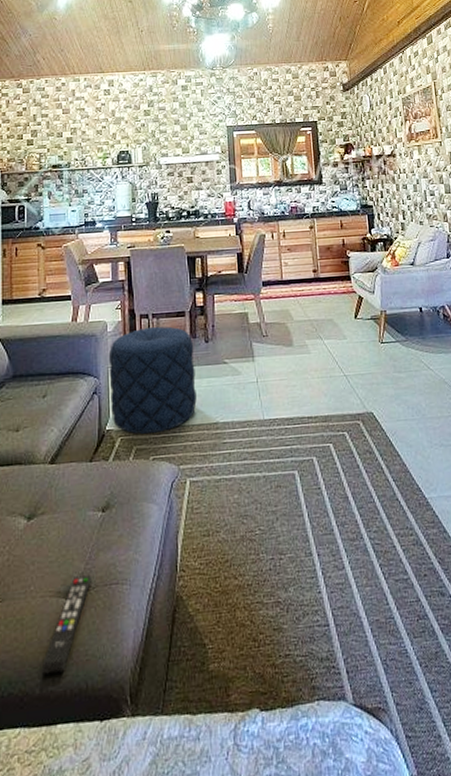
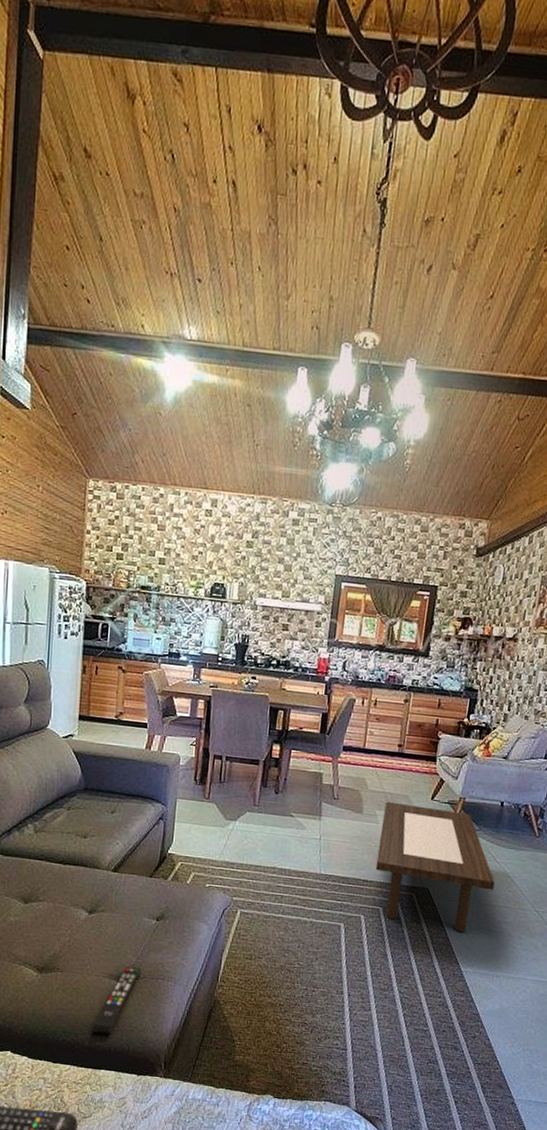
pouf: present [108,326,197,434] -> none [175,768,263,865]
coffee table: none [313,325,435,454] -> present [375,801,495,932]

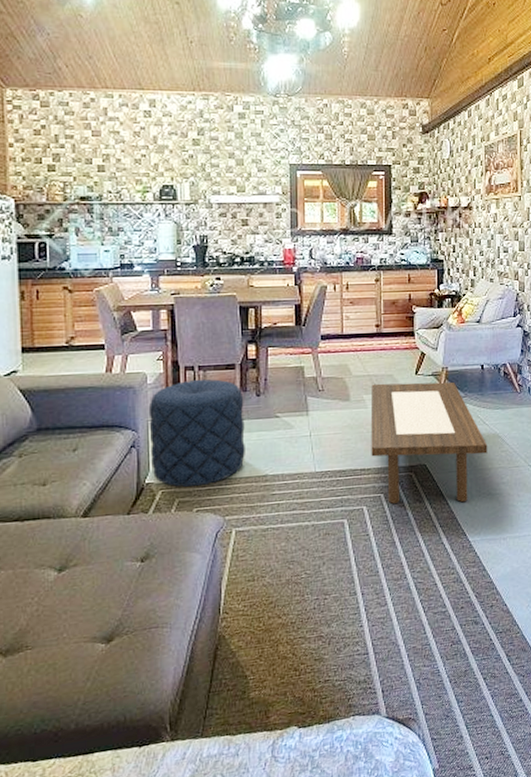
remote control: present [92,966,141,1034] -> none [77,621,129,711]
pouf: none [175,768,263,865] -> present [148,378,245,487]

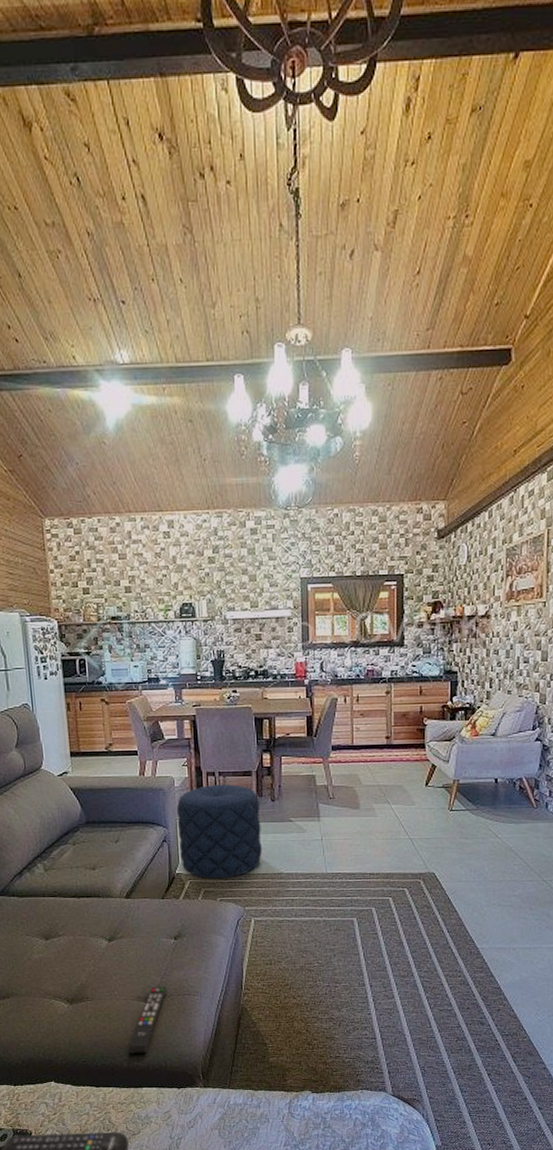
remote control: none [77,621,129,711] -> present [128,987,167,1054]
coffee table: present [370,382,488,504] -> none [380,793,499,910]

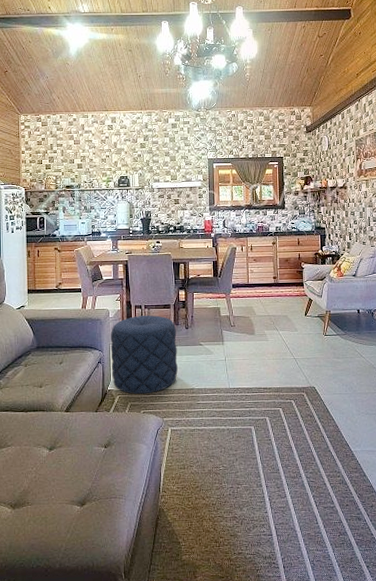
remote control: present [128,987,167,1054] -> none [61,491,96,555]

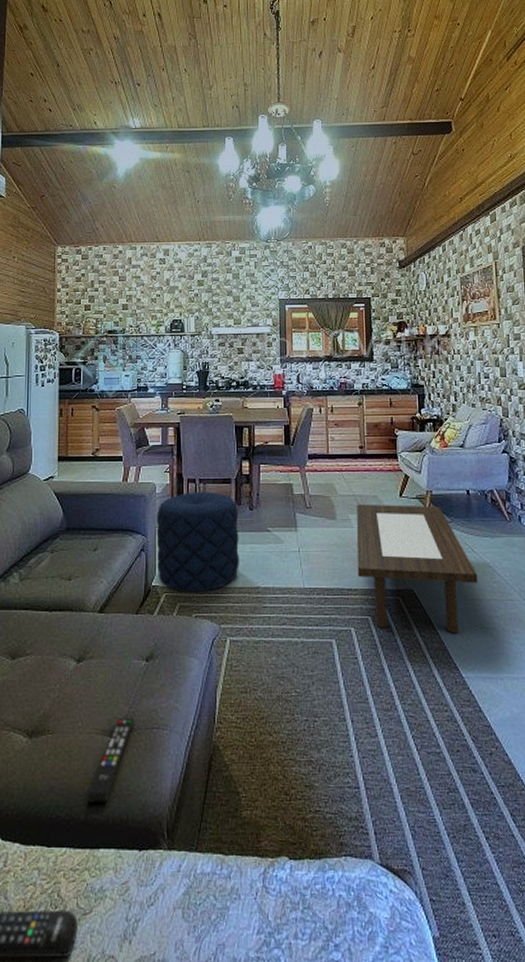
remote control: none [61,491,96,555] -> present [87,718,134,803]
coffee table: none [271,322,365,418] -> present [356,504,478,632]

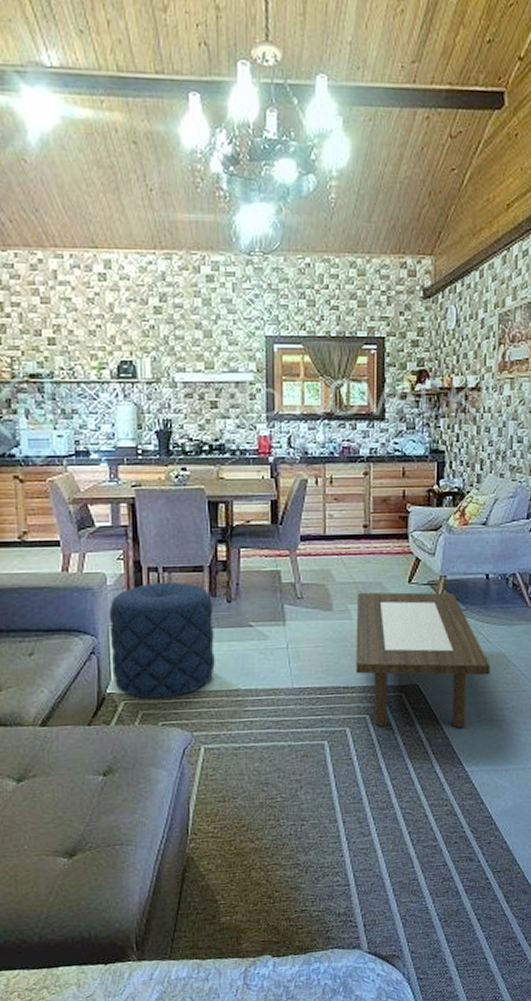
remote control: present [87,718,134,803] -> none [40,836,92,925]

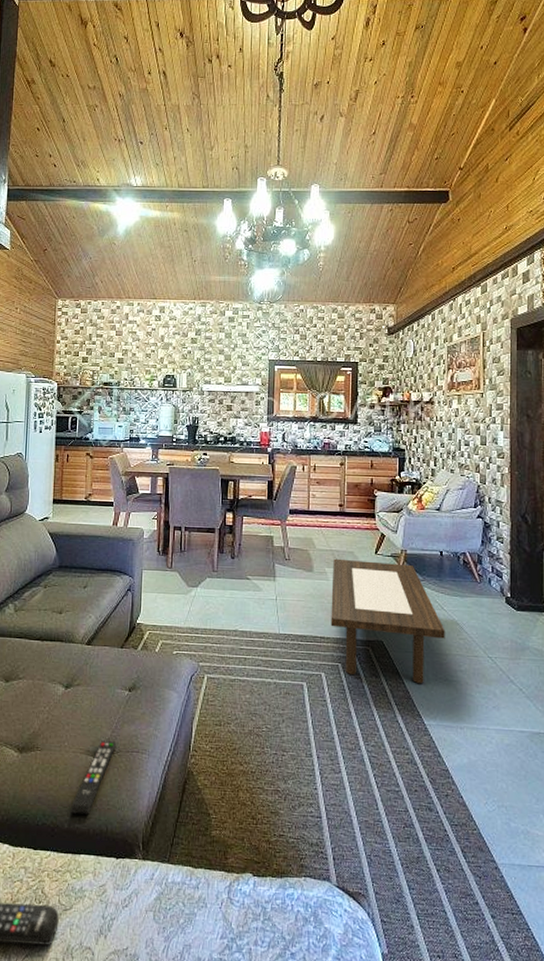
remote control: none [40,836,92,925] -> present [71,741,116,815]
pouf: present [108,581,215,699] -> none [142,538,221,632]

